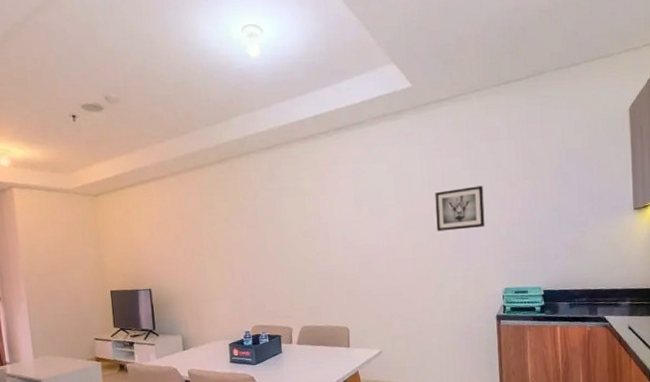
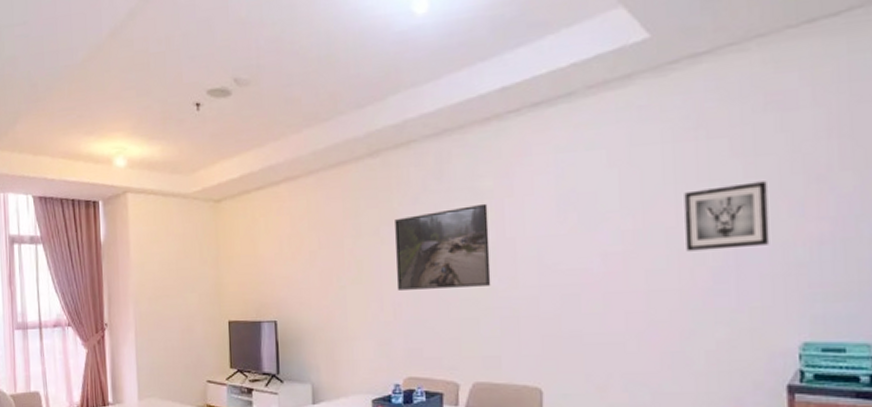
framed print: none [241,198,312,263] -> present [395,203,491,290]

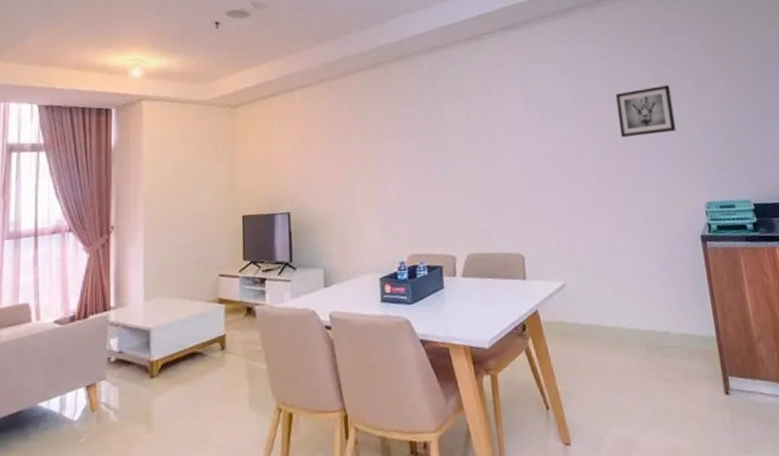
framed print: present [395,203,491,290] -> none [396,104,478,179]

